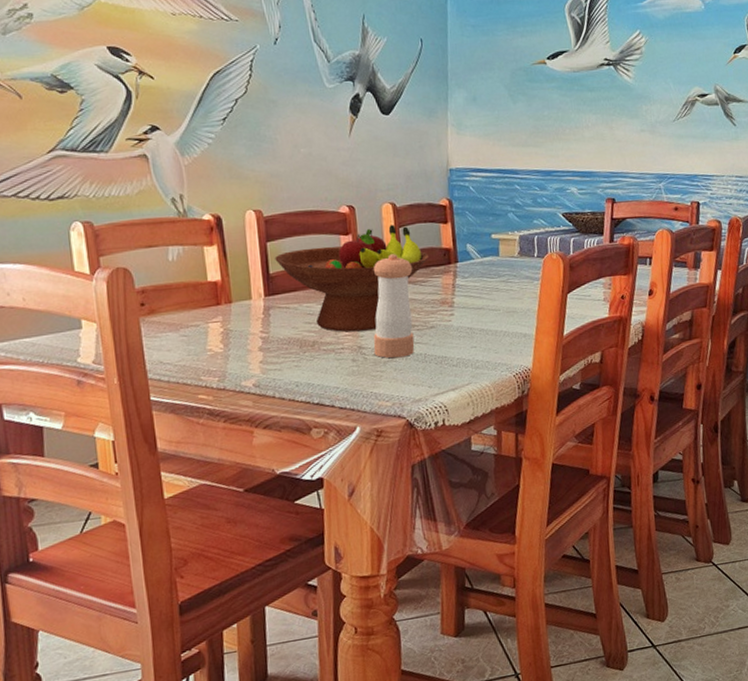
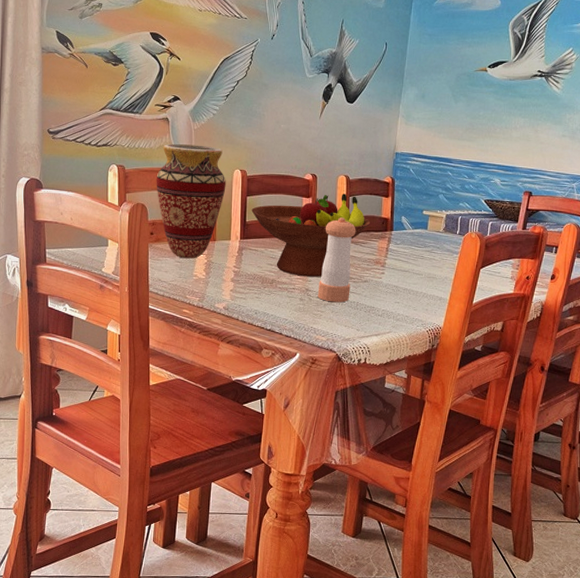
vase: none [139,184,237,331] -> present [156,144,226,259]

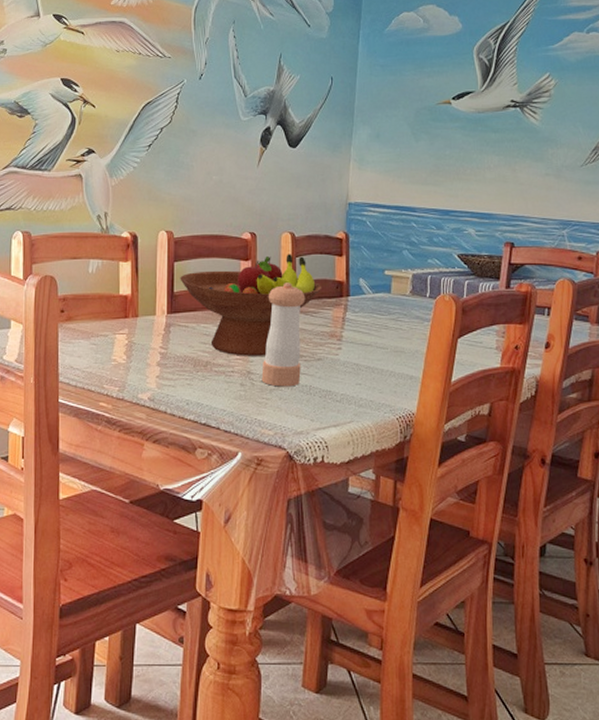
vase: present [156,144,226,259] -> none [67,204,149,340]

